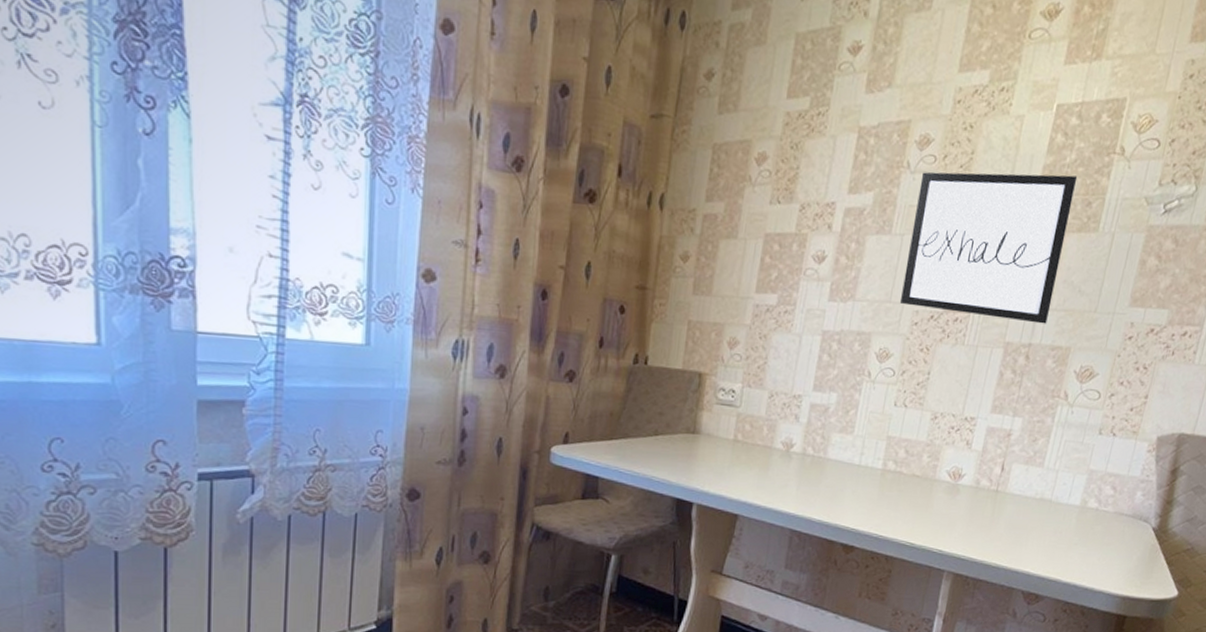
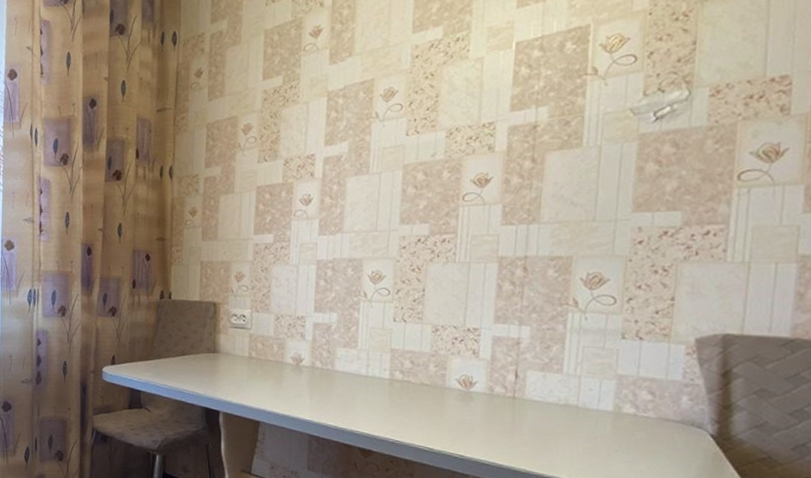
wall art: present [899,172,1078,324] -> none [385,100,550,237]

